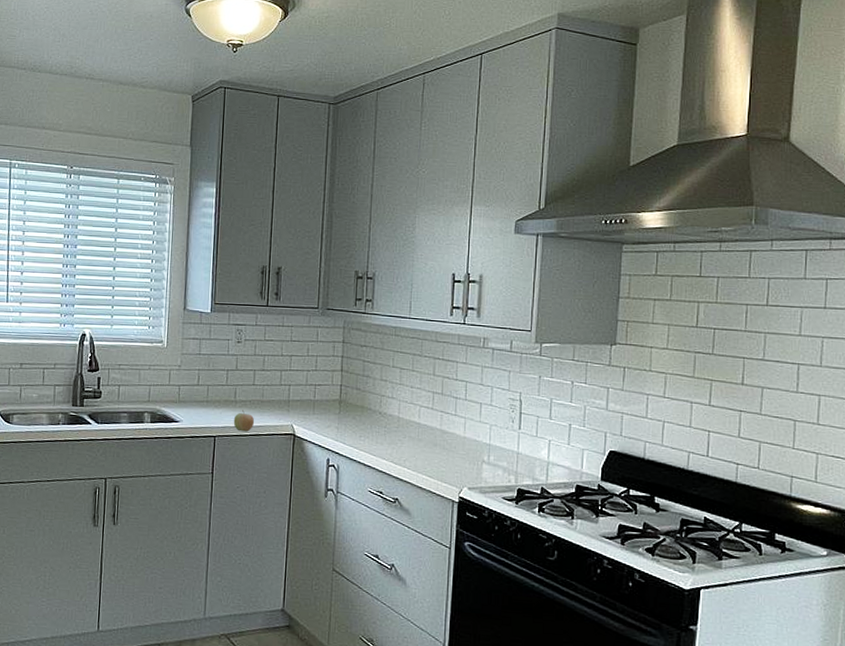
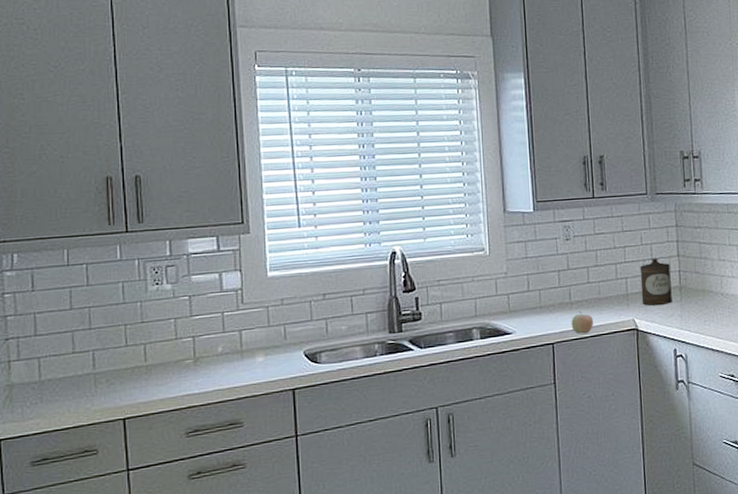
canister: none [302,370,332,415] -> present [639,258,672,306]

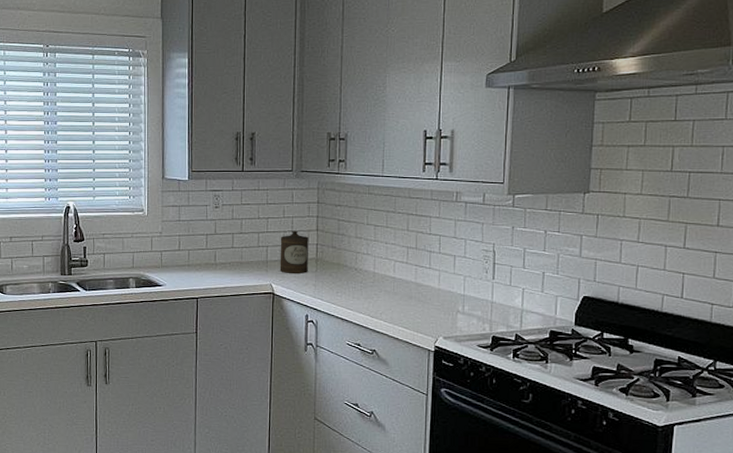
fruit: present [571,311,594,334] -> none [214,272,235,293]

